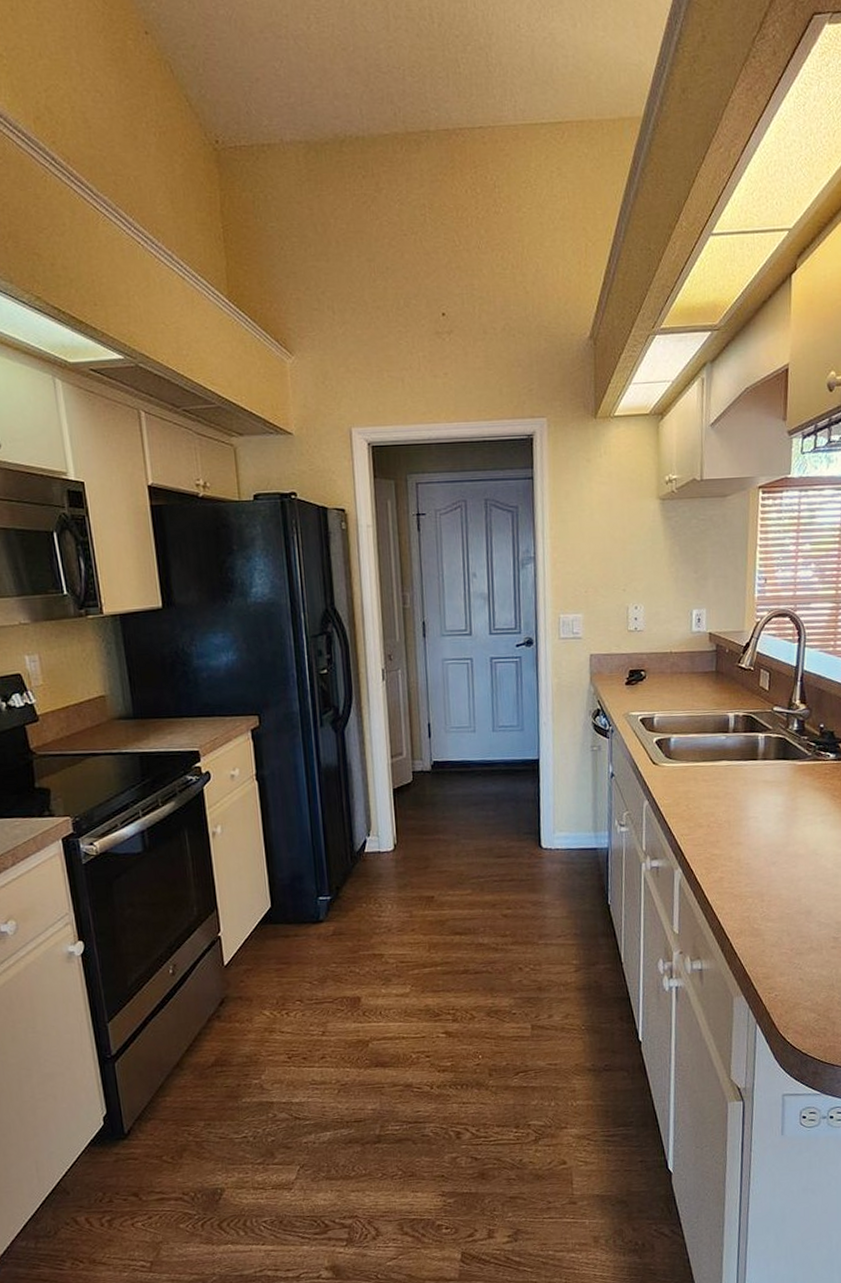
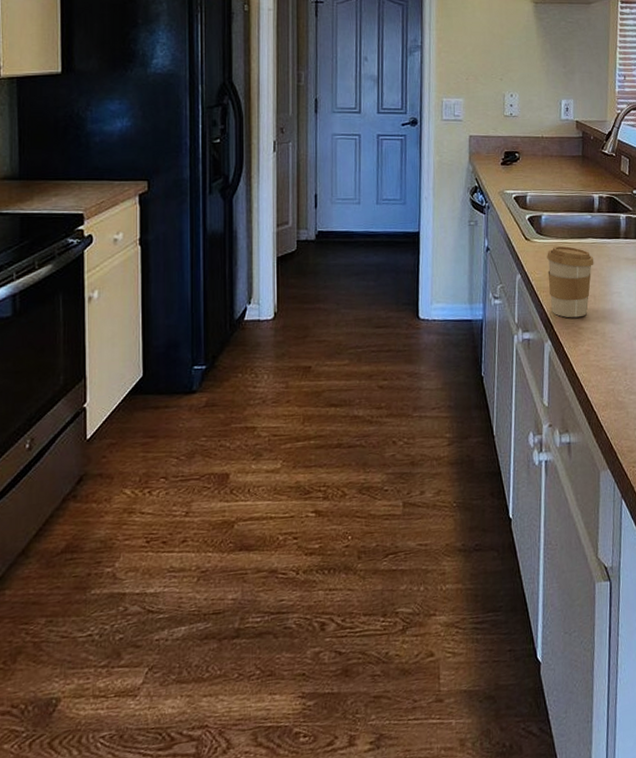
coffee cup: none [676,769,729,845] -> present [547,245,594,318]

